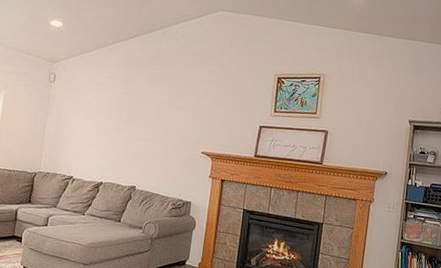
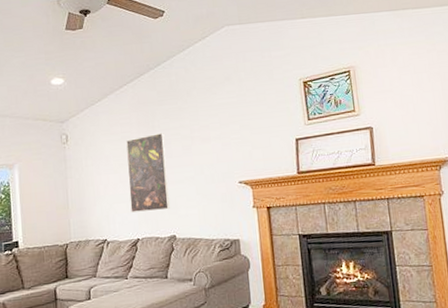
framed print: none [100,92,145,163] -> present [126,133,170,213]

